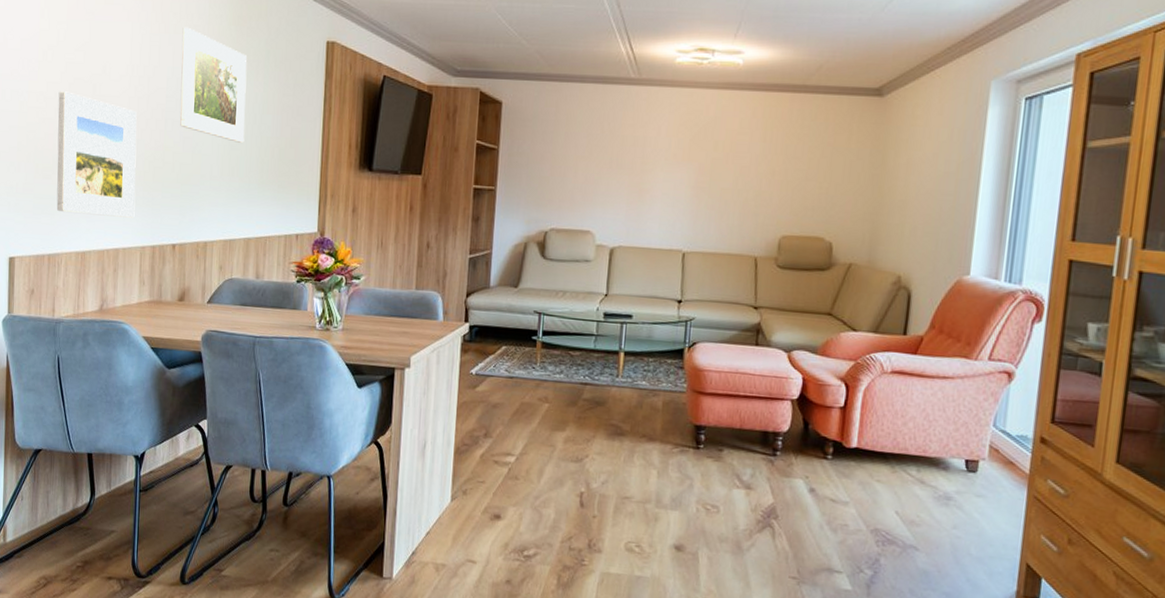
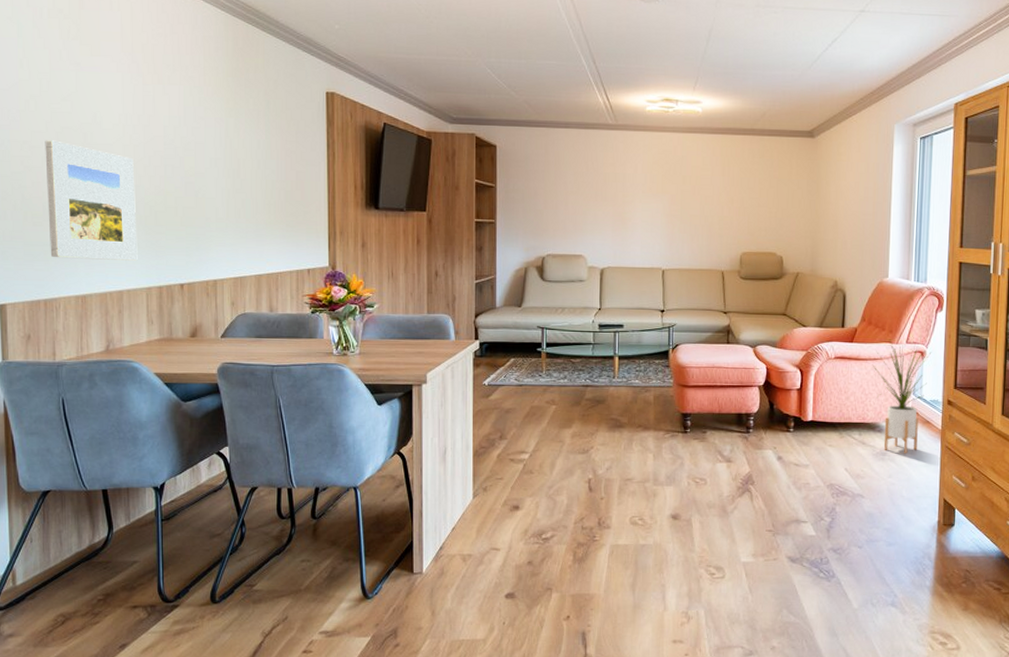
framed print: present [180,27,247,143] -> none [177,78,249,186]
house plant: none [940,353,1023,501] -> present [872,339,932,454]

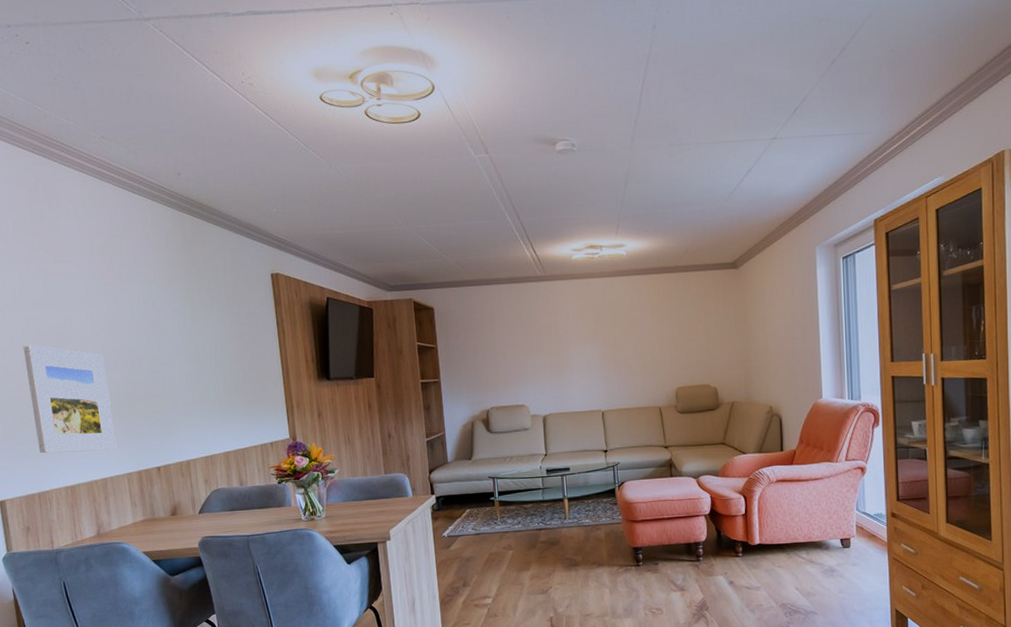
house plant: present [872,339,932,454] -> none [813,458,872,569]

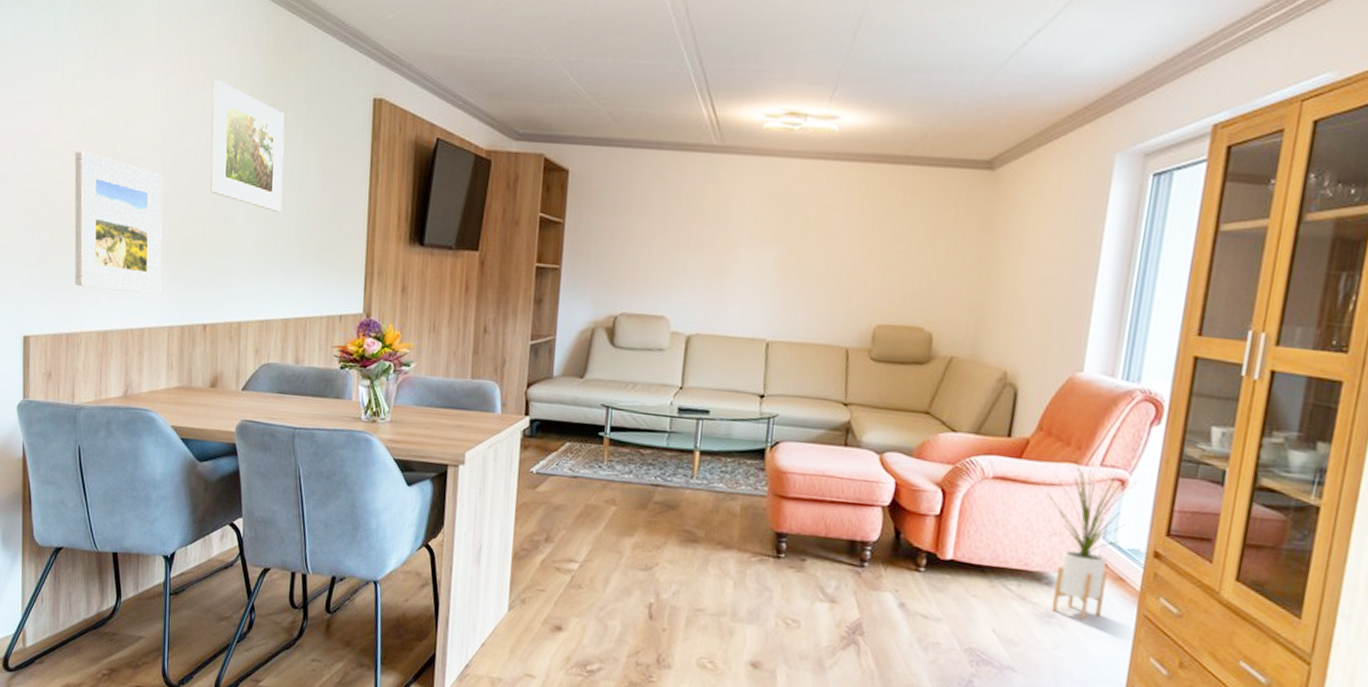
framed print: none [134,275,210,371] -> present [210,79,285,212]
house plant: none [813,458,872,569] -> present [1046,458,1138,620]

